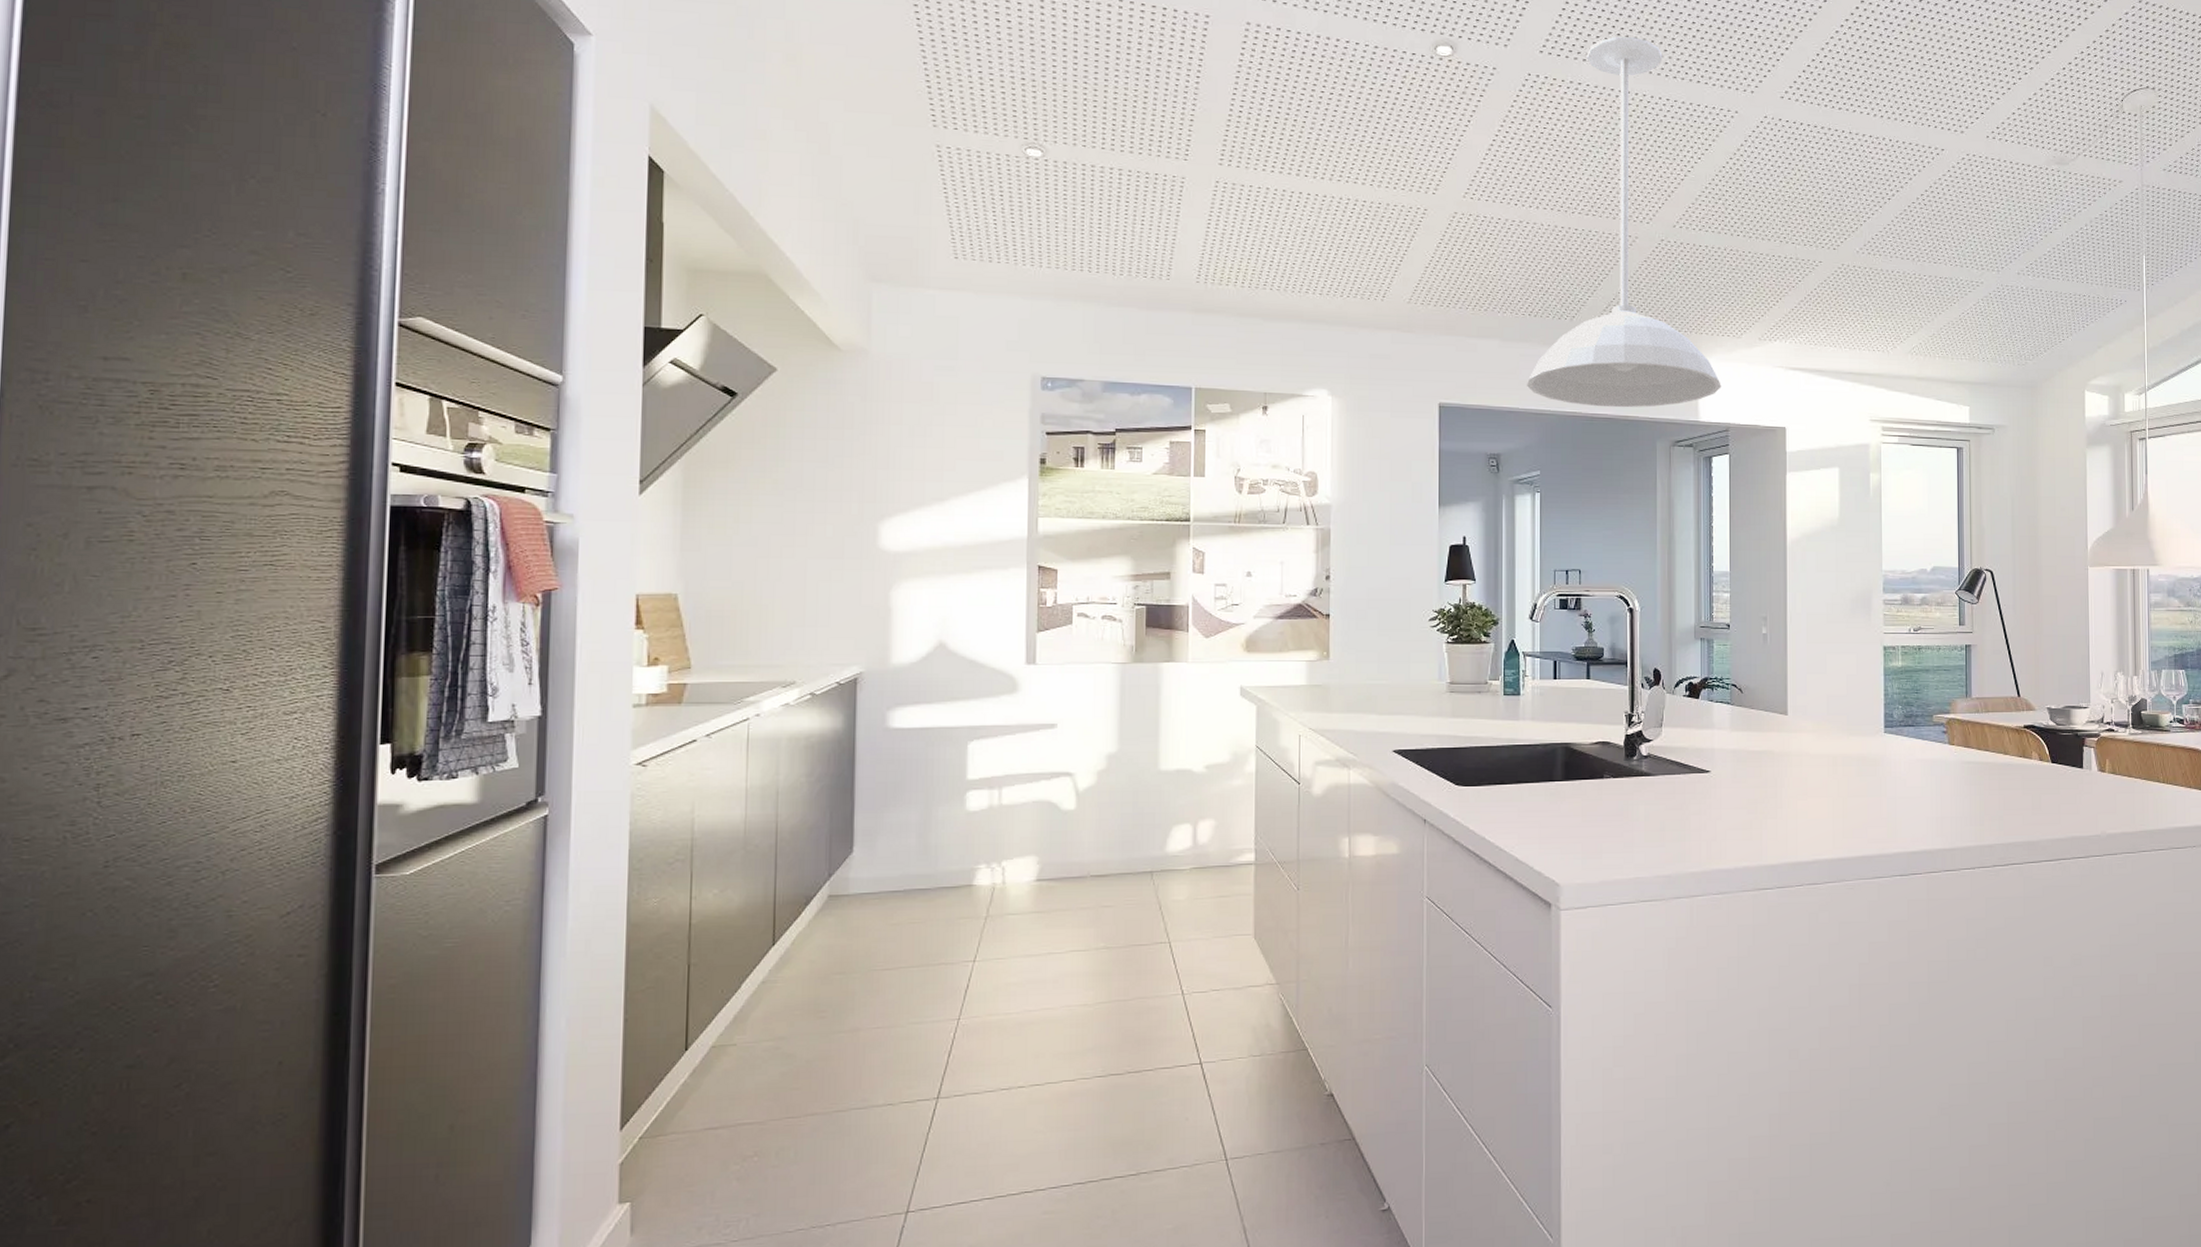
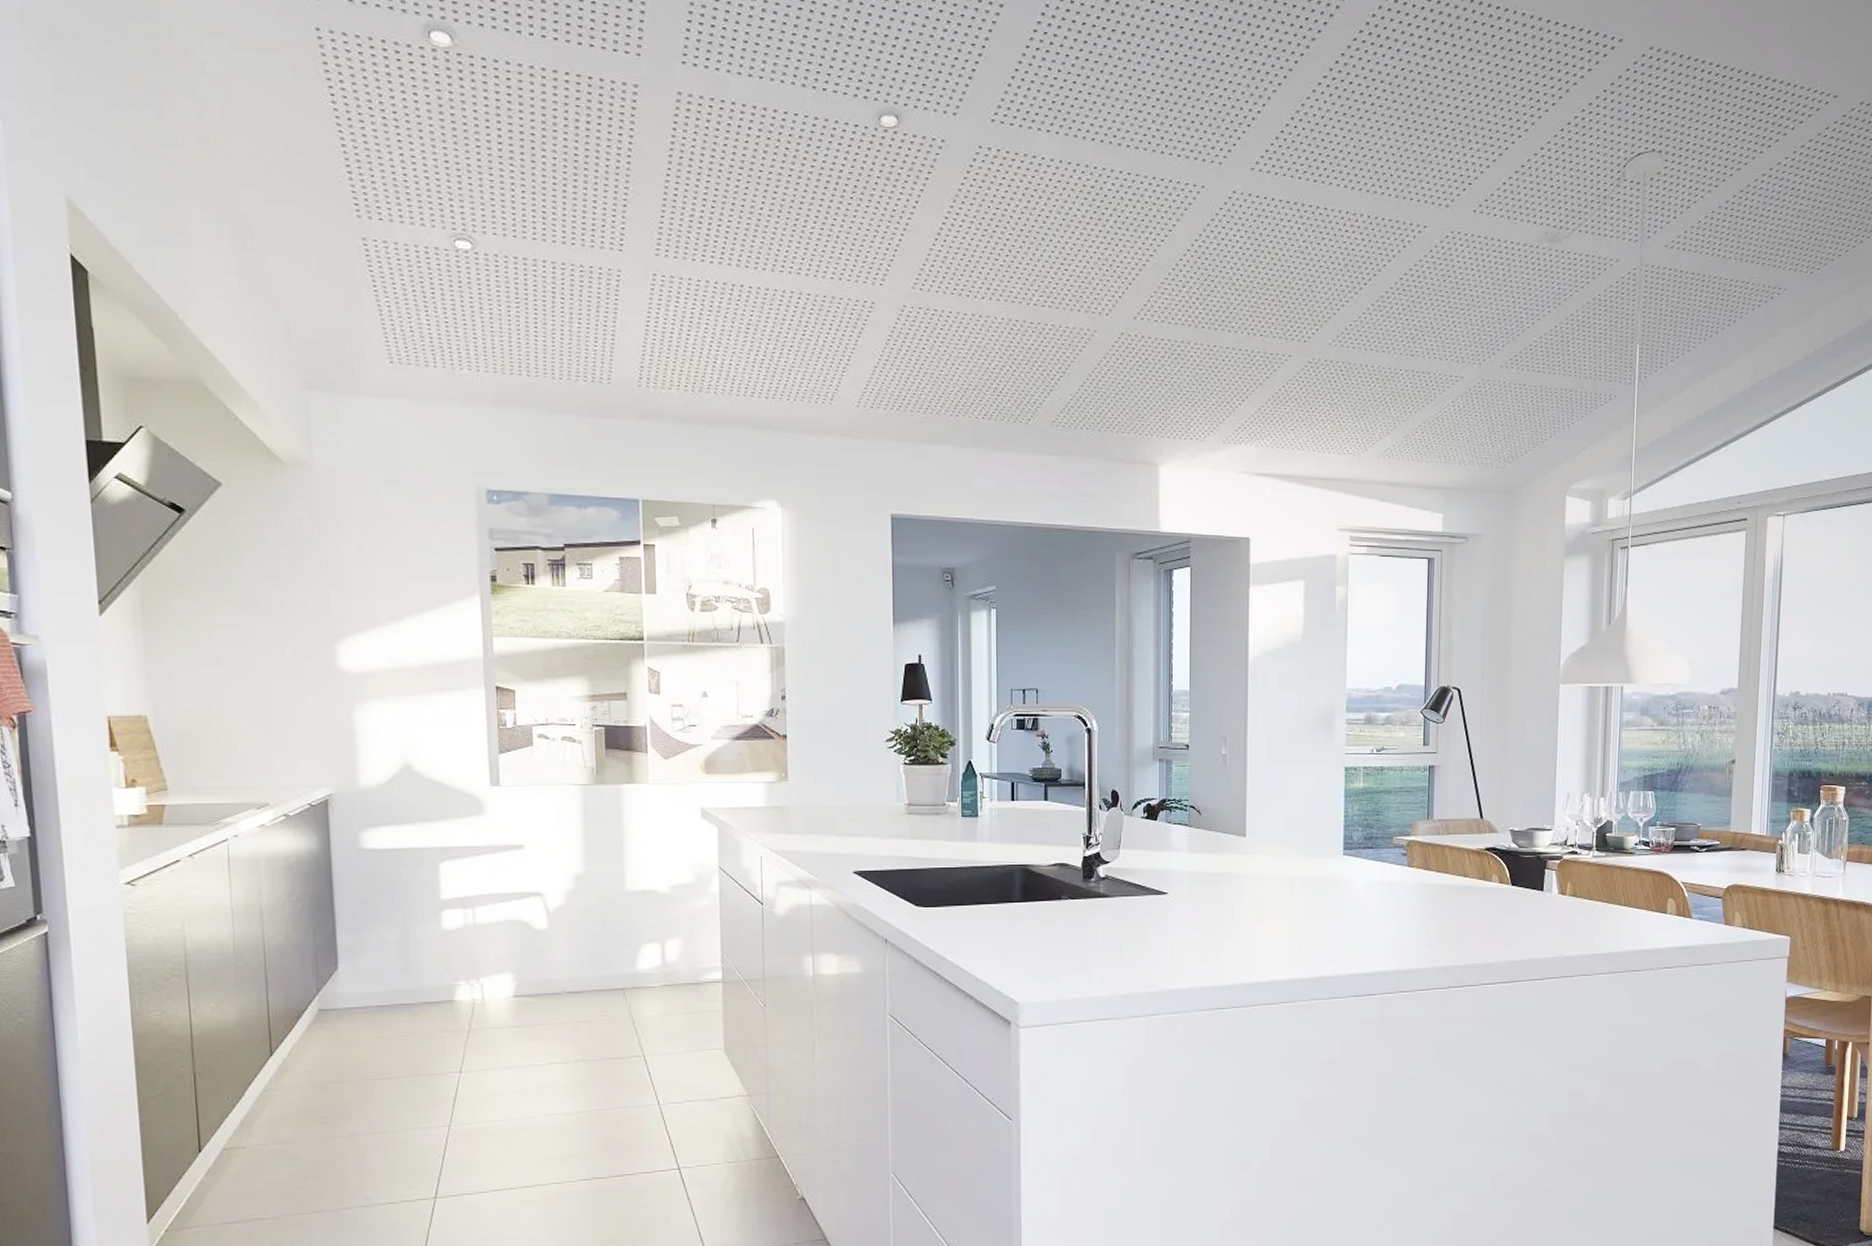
pendant light: present [1527,36,1721,408] -> none [981,100,1183,518]

